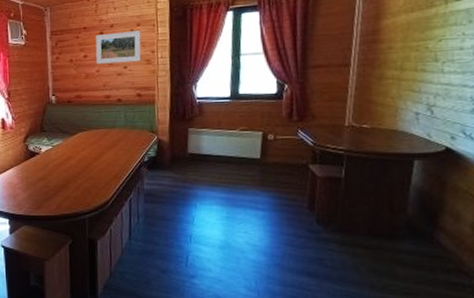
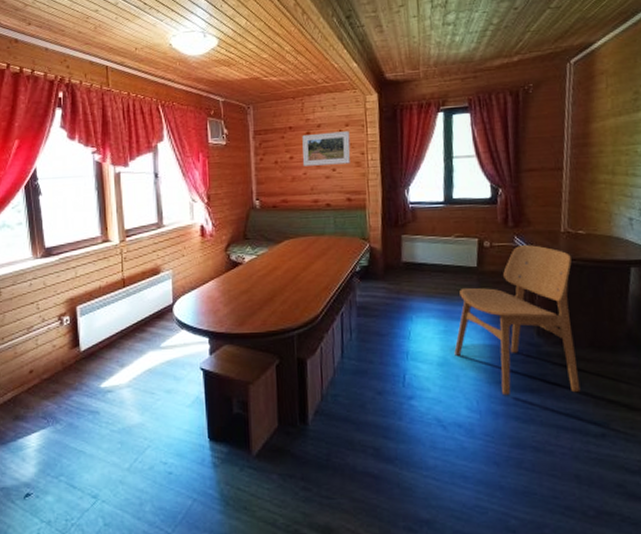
dining chair: none [235,138,357,277] -> present [454,245,581,396]

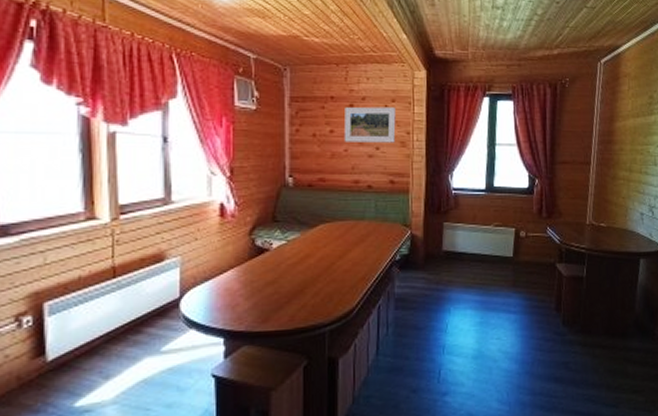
dining chair: present [454,245,581,396] -> none [488,236,596,386]

